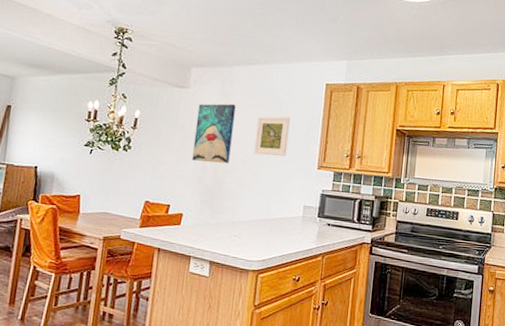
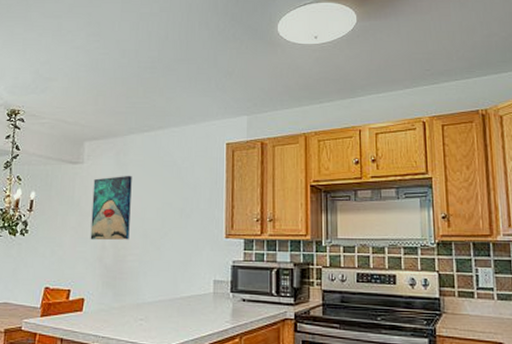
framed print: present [254,116,291,156] -> none [154,183,191,228]

